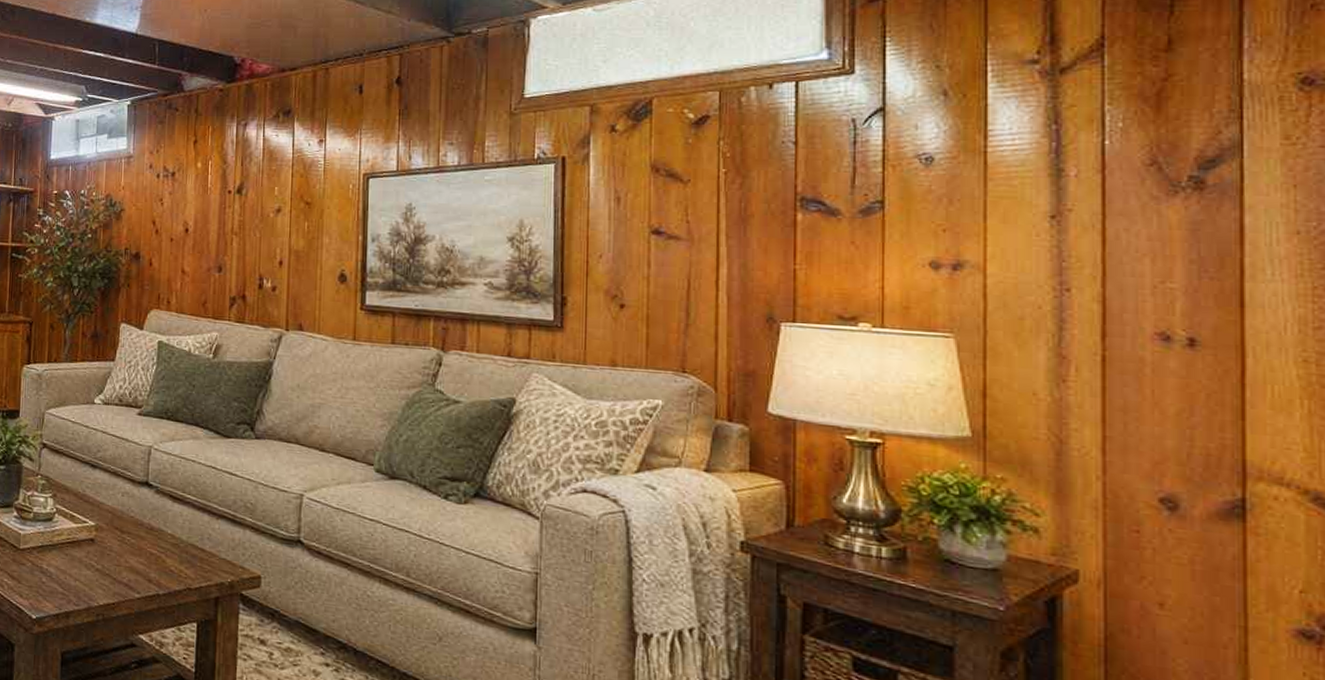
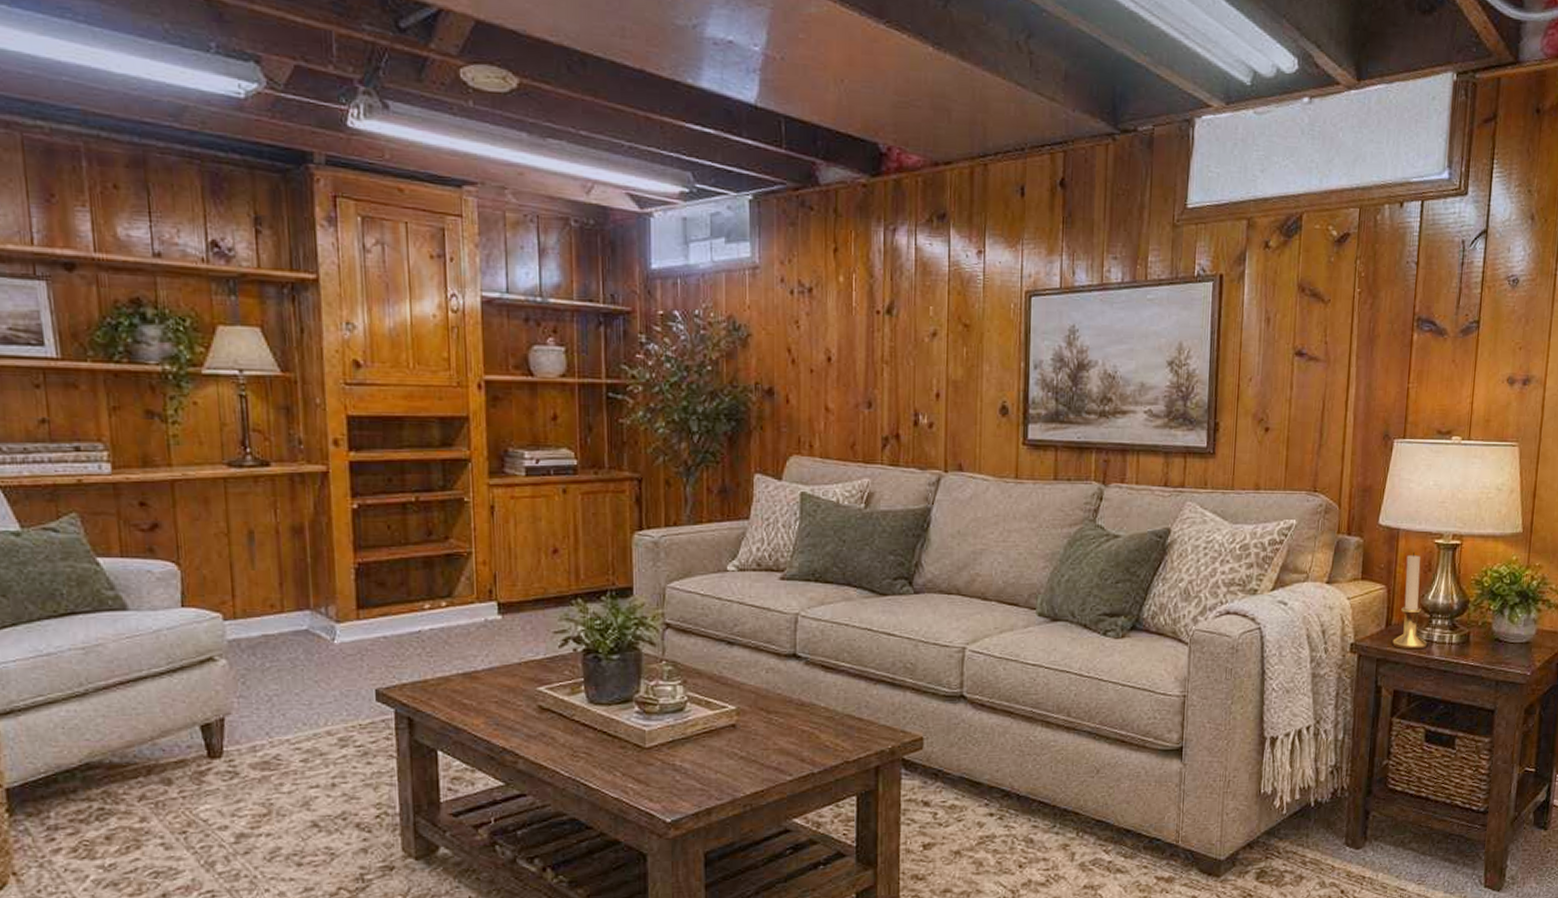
candle holder: none [797,447,847,560] -> present [1392,553,1428,650]

